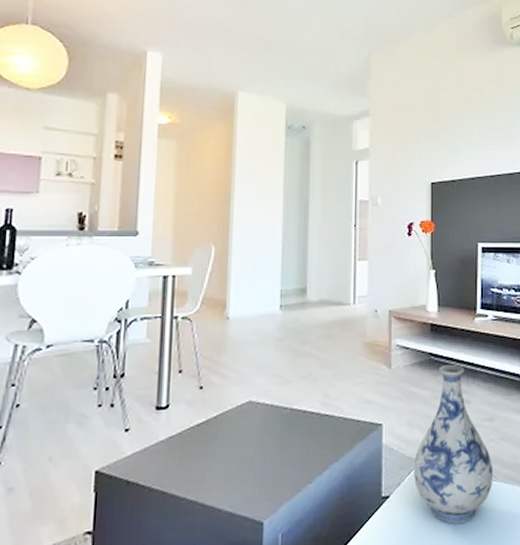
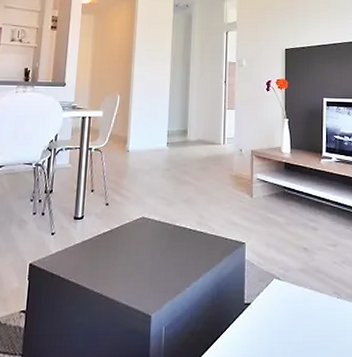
vase: present [413,365,494,524] -> none [270,198,337,332]

